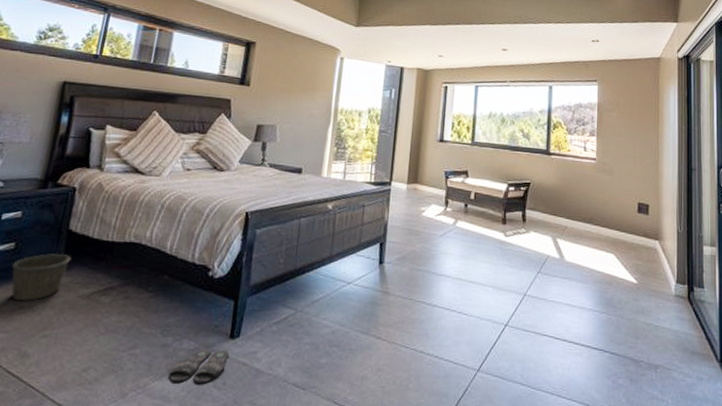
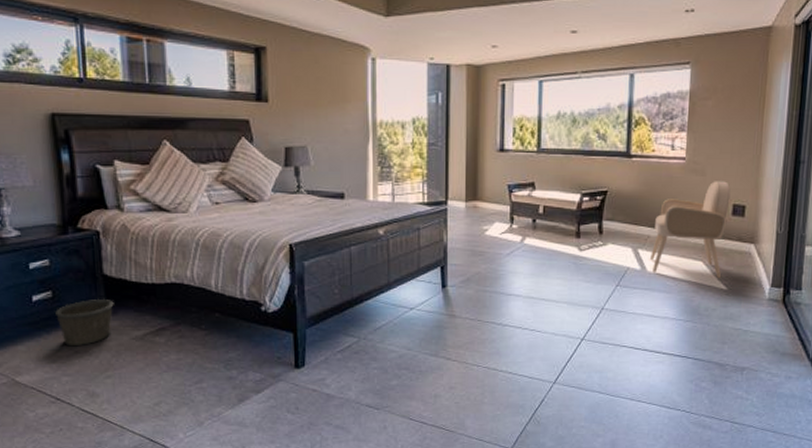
slippers: present [168,349,229,385] -> none [240,379,297,411]
armchair: none [568,181,635,272] -> present [650,181,731,279]

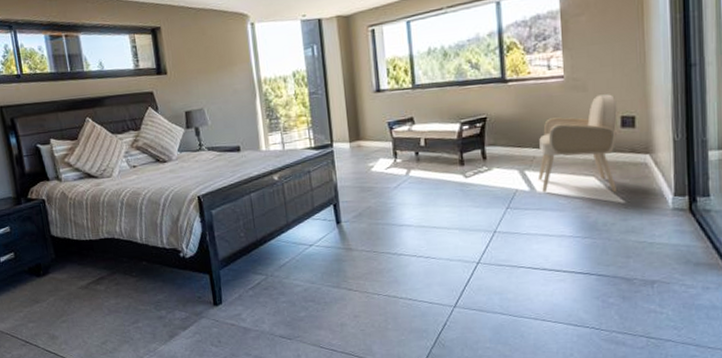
basket: present [55,298,114,345] -> none [18,255,63,297]

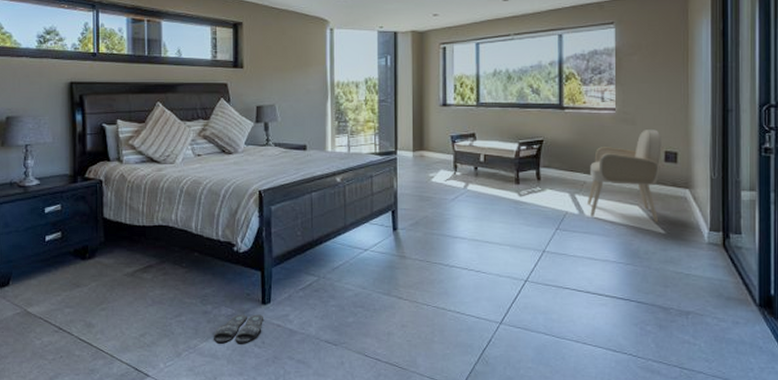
slippers: none [171,315,217,346] -> present [214,314,263,344]

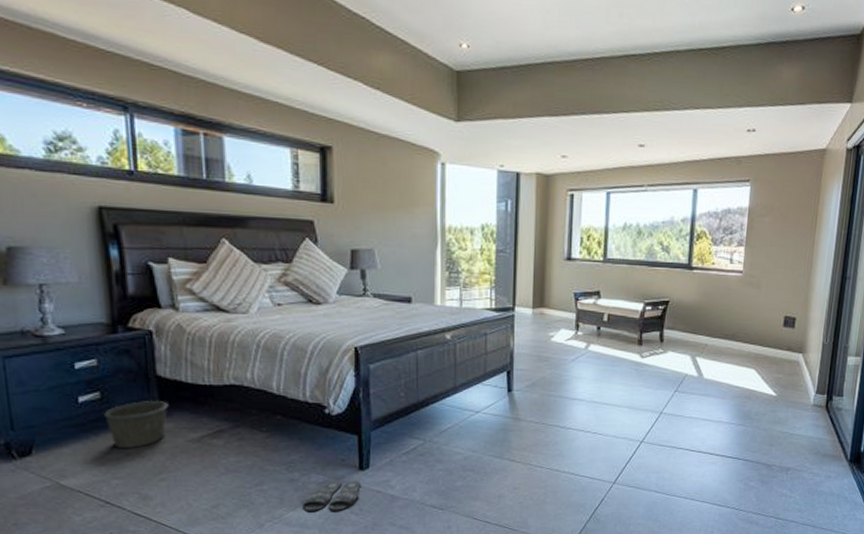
basket: none [63,238,111,280] -> present [104,400,169,448]
armchair: present [588,130,662,223] -> none [707,294,783,386]

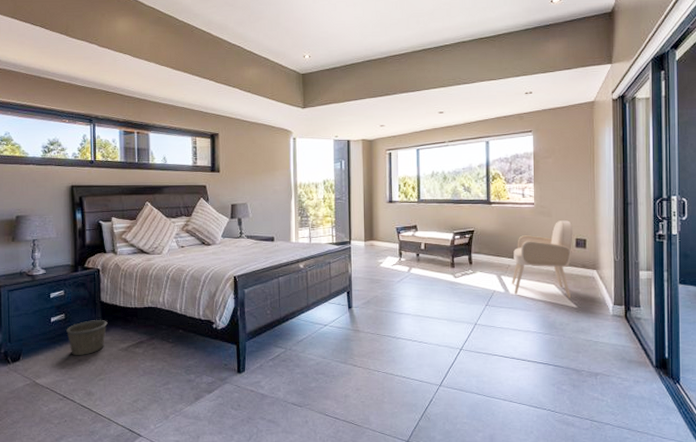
slippers: present [303,481,361,513] -> none [197,382,239,407]
armchair: none [707,294,783,386] -> present [512,220,573,299]

